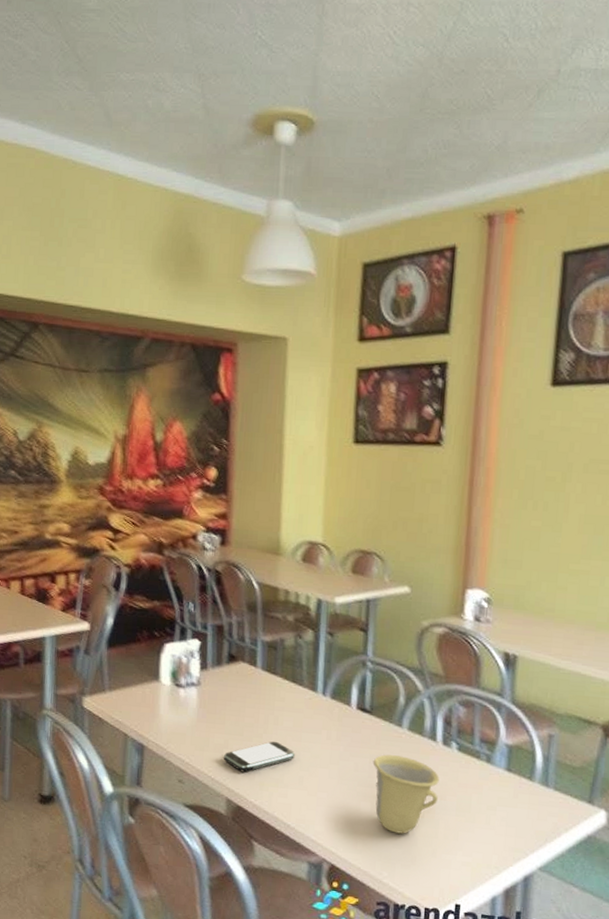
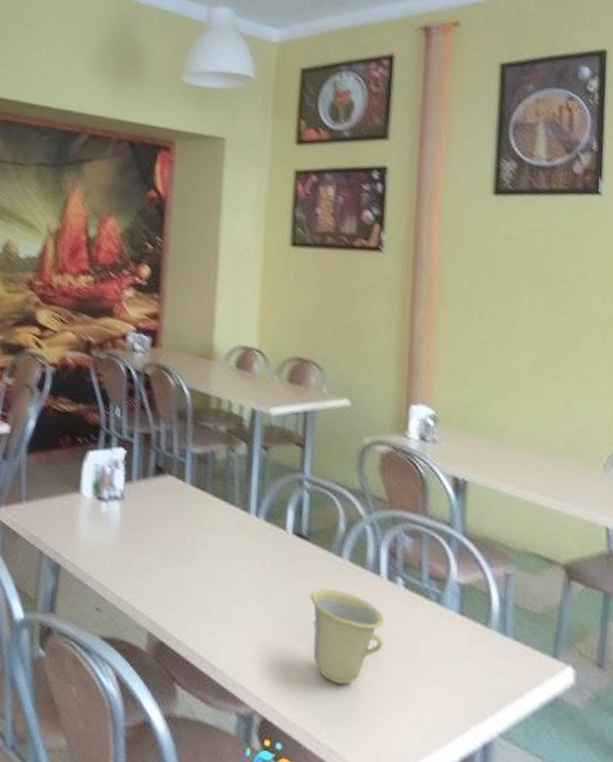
smartphone: present [223,741,296,772] -> none [145,567,225,602]

